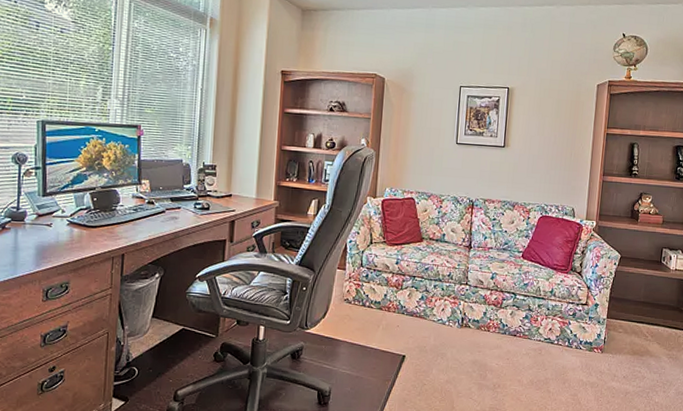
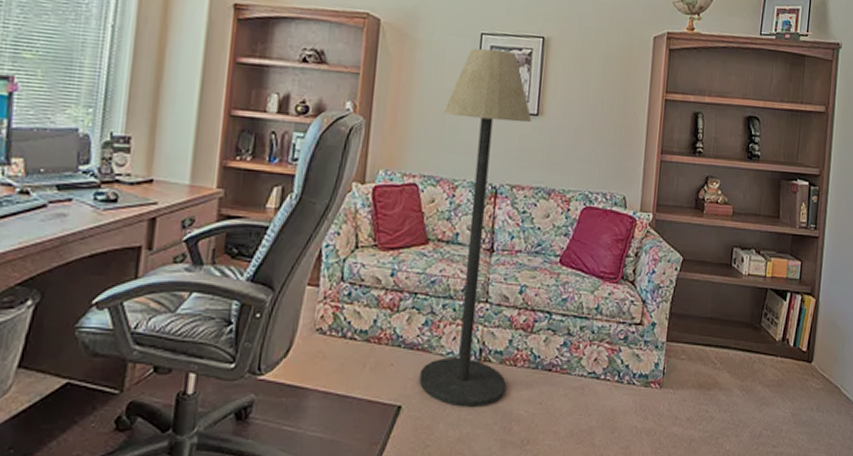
floor lamp: none [418,97,500,359] -> present [419,48,532,407]

